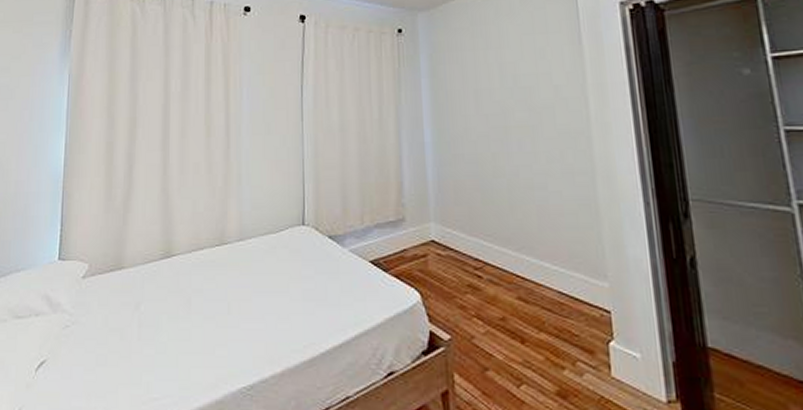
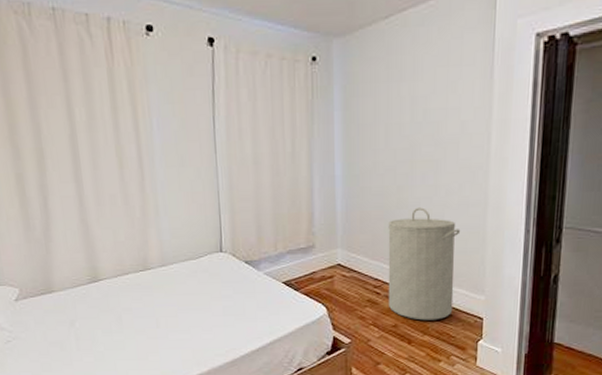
laundry hamper: none [485,176,572,313] -> present [388,207,461,321]

